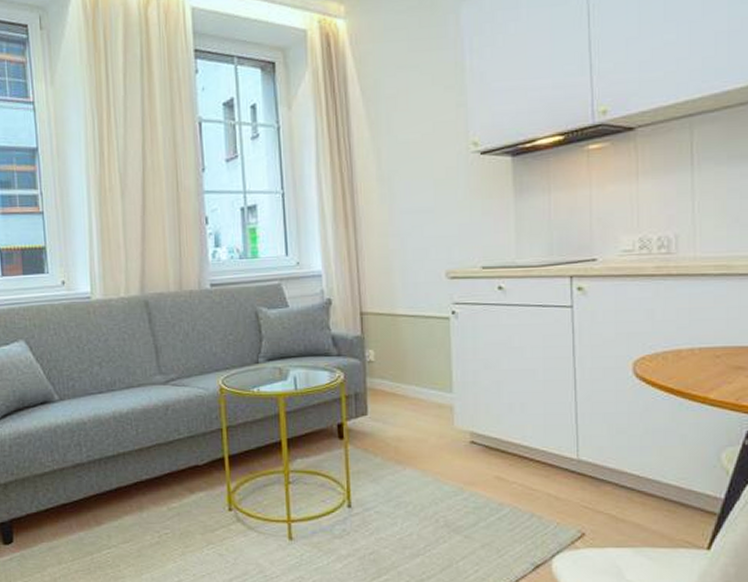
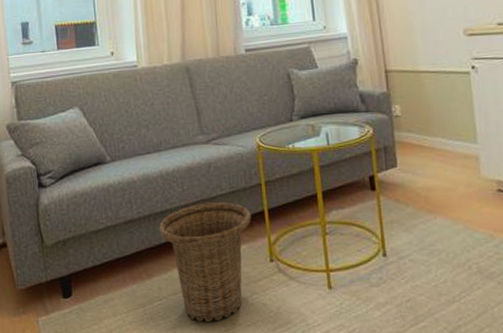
basket: none [109,447,211,573] -> present [158,202,252,323]

